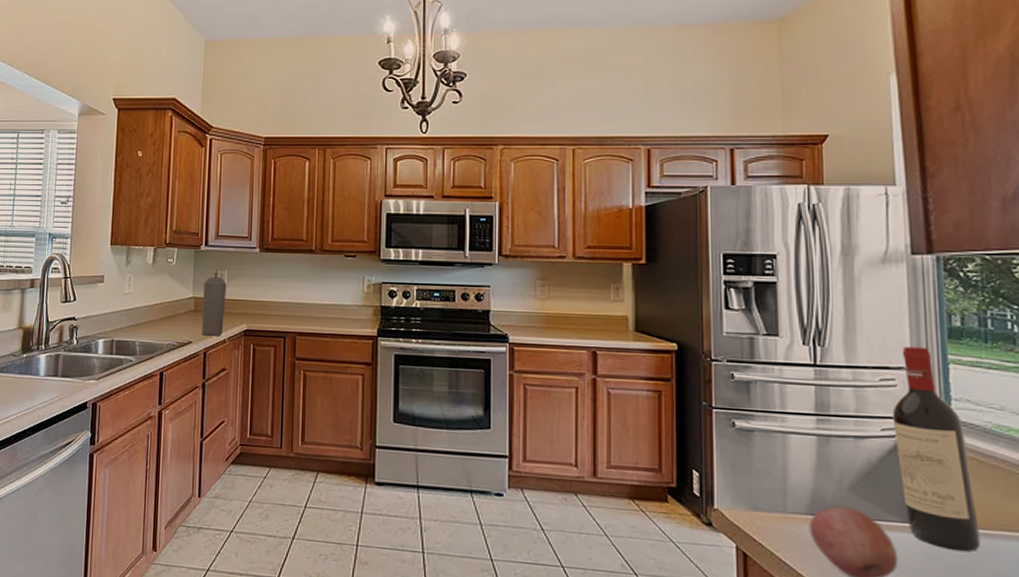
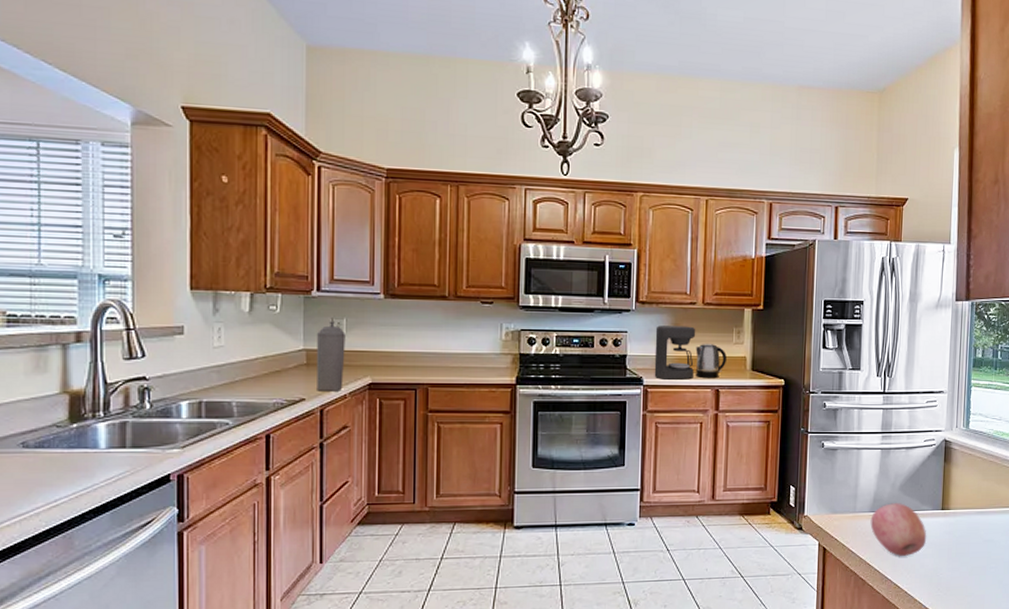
coffee maker: none [521,280,567,339] -> present [654,325,696,380]
kettle: none [567,299,604,339] -> present [695,343,726,379]
wine bottle: present [892,346,981,552] -> none [932,375,979,527]

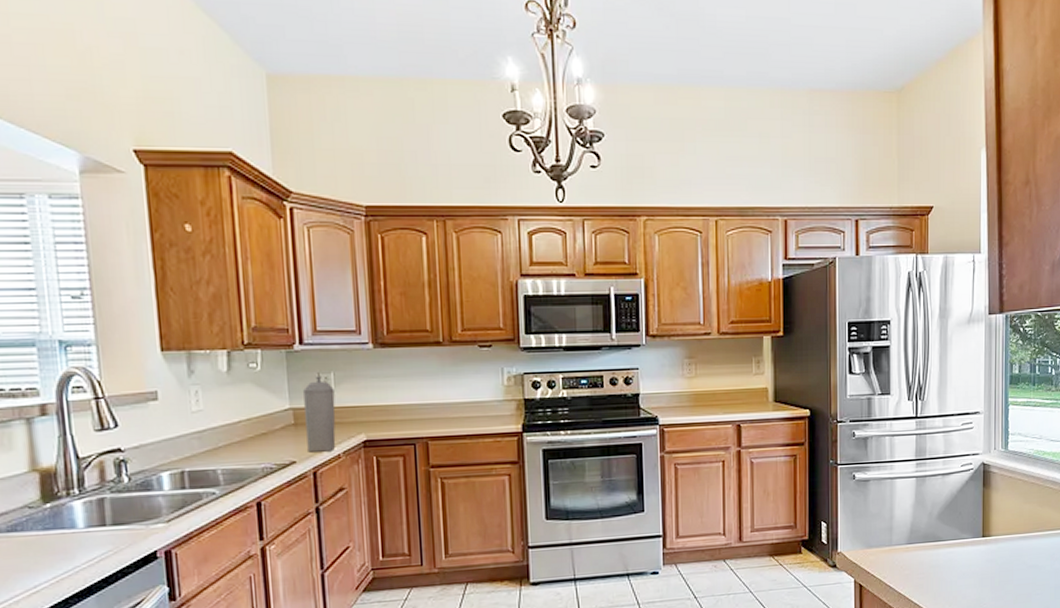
coffee maker: present [654,325,696,380] -> none [669,358,713,418]
kettle: present [695,343,726,379] -> none [713,375,747,414]
fruit: present [870,503,927,556] -> none [908,532,968,589]

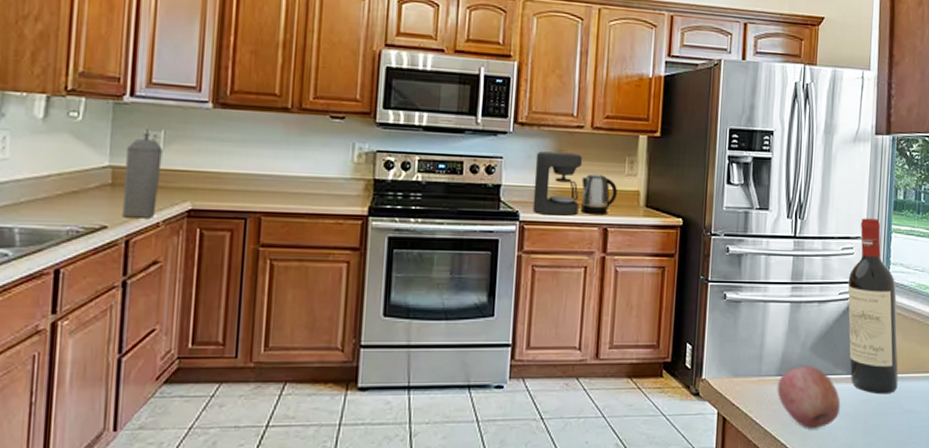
coffee maker: none [669,358,713,418] -> present [532,151,583,216]
kettle: none [713,375,747,414] -> present [580,173,617,216]
fruit: none [908,532,968,589] -> present [777,366,841,428]
wine bottle: none [969,393,1021,553] -> present [848,218,899,394]

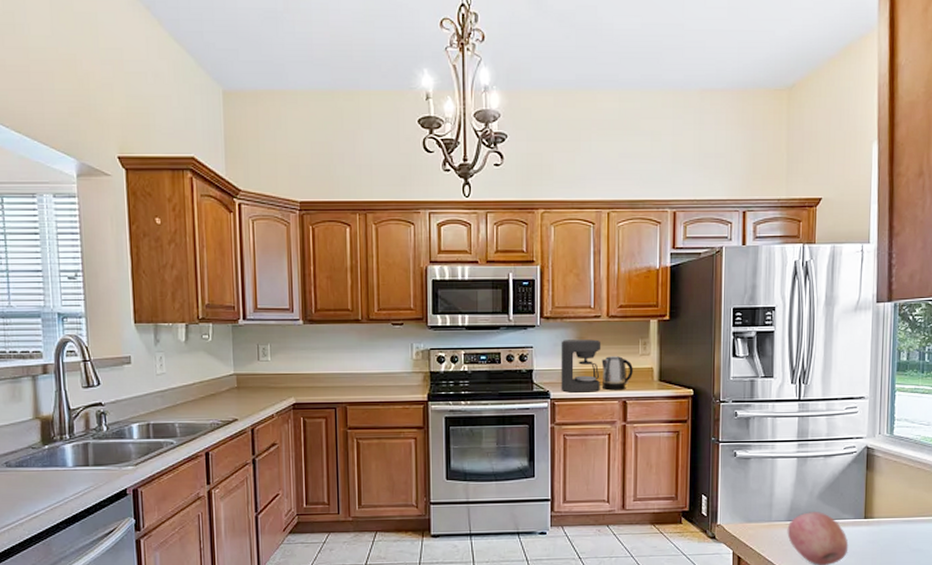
canister: present [123,132,163,220] -> none [245,347,271,413]
wine bottle: present [848,218,899,394] -> none [852,379,905,536]

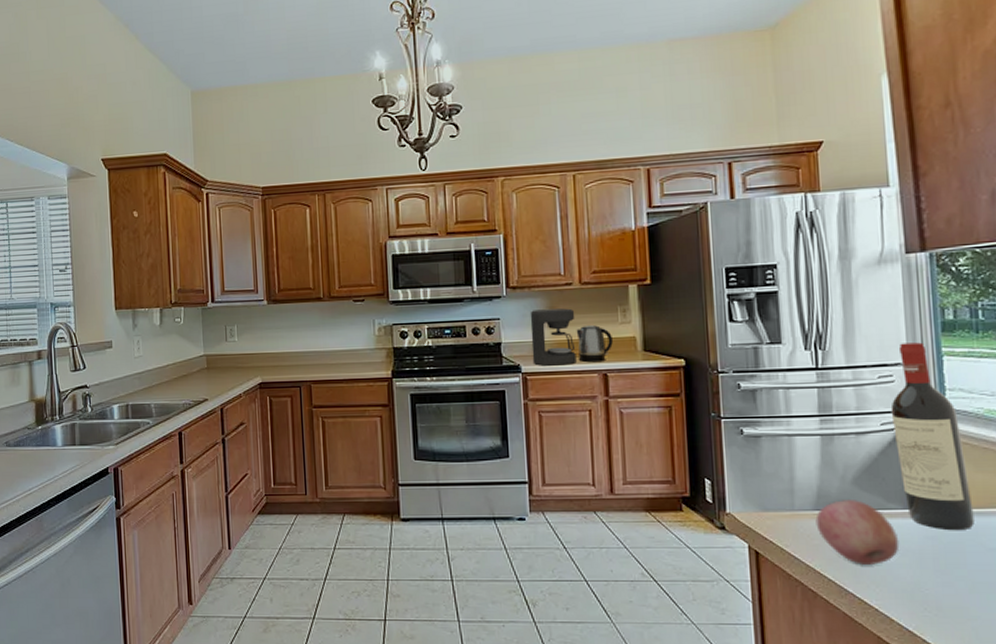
wine bottle: none [852,379,905,536] -> present [890,342,975,531]

